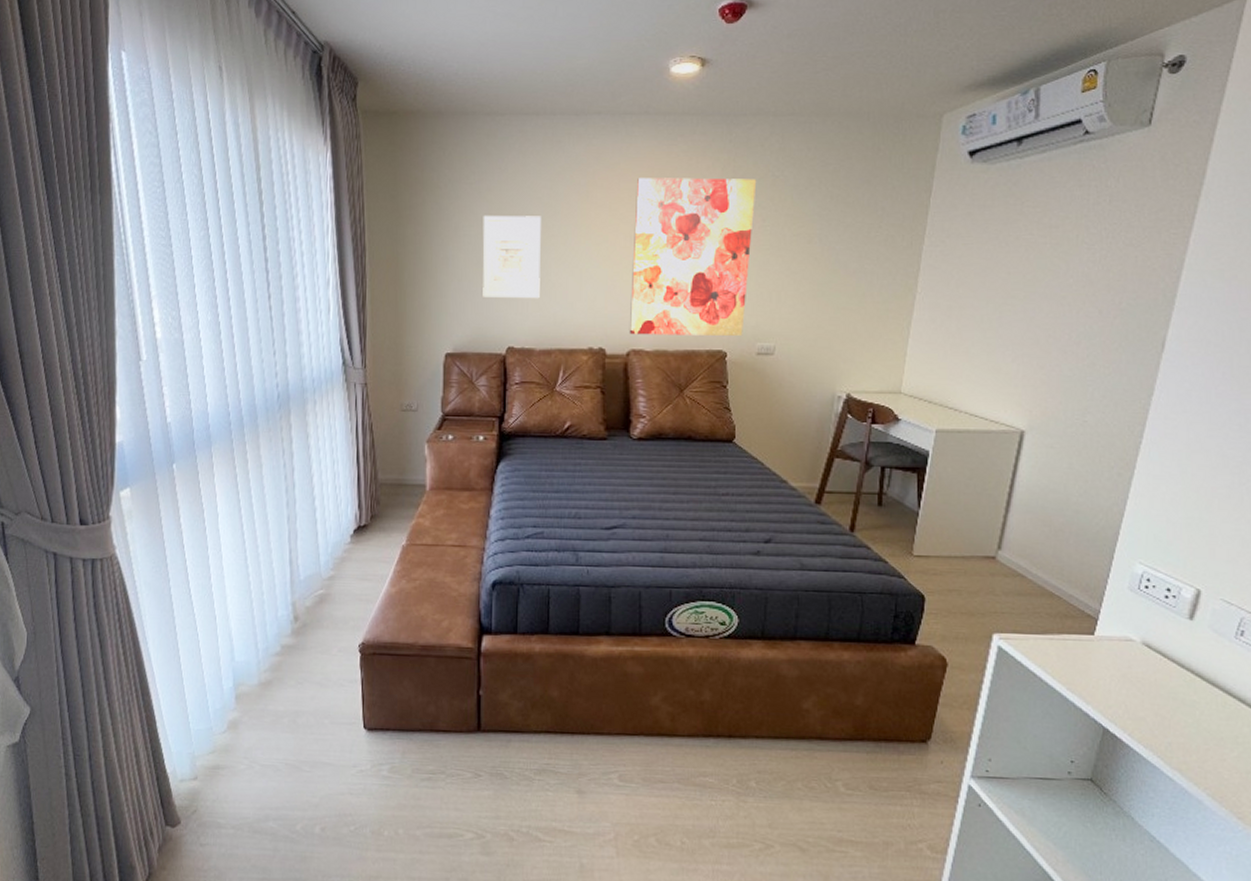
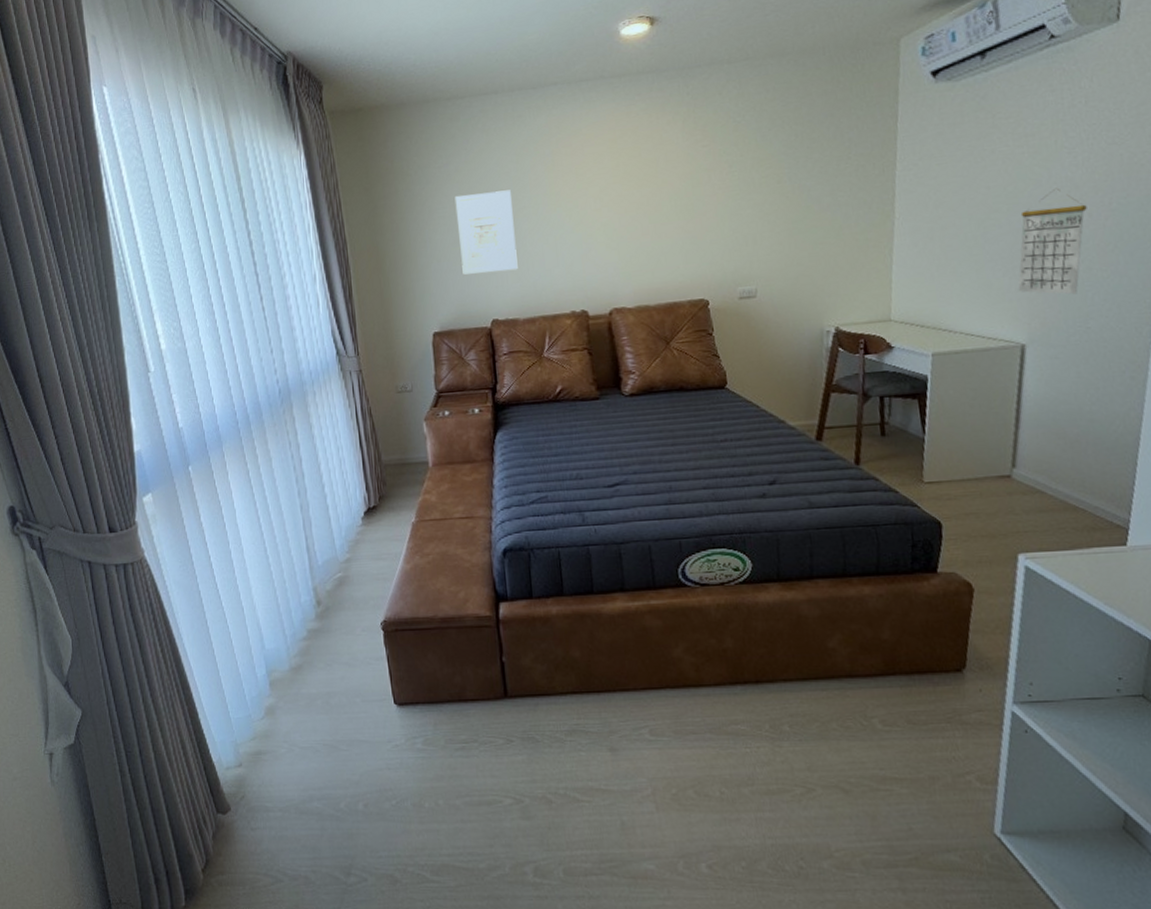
wall art: present [629,178,757,336] -> none [600,127,723,294]
calendar: none [1024,281,1098,388] -> present [1018,188,1087,295]

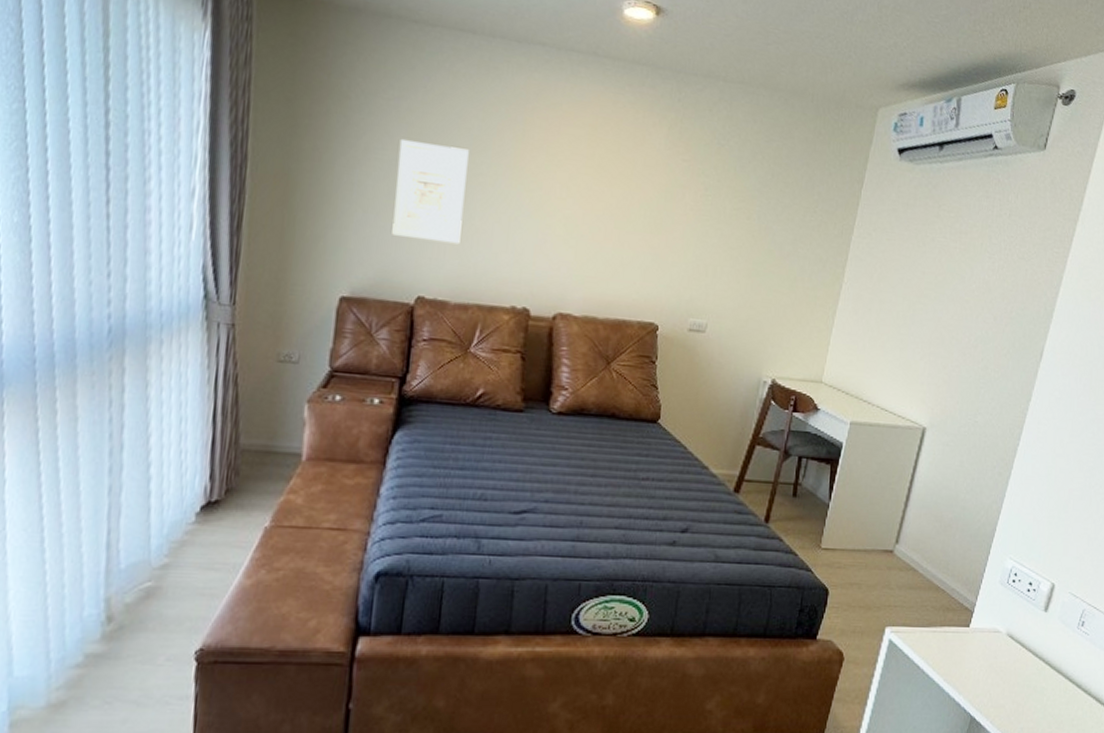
calendar: present [1018,188,1087,295] -> none [929,287,994,389]

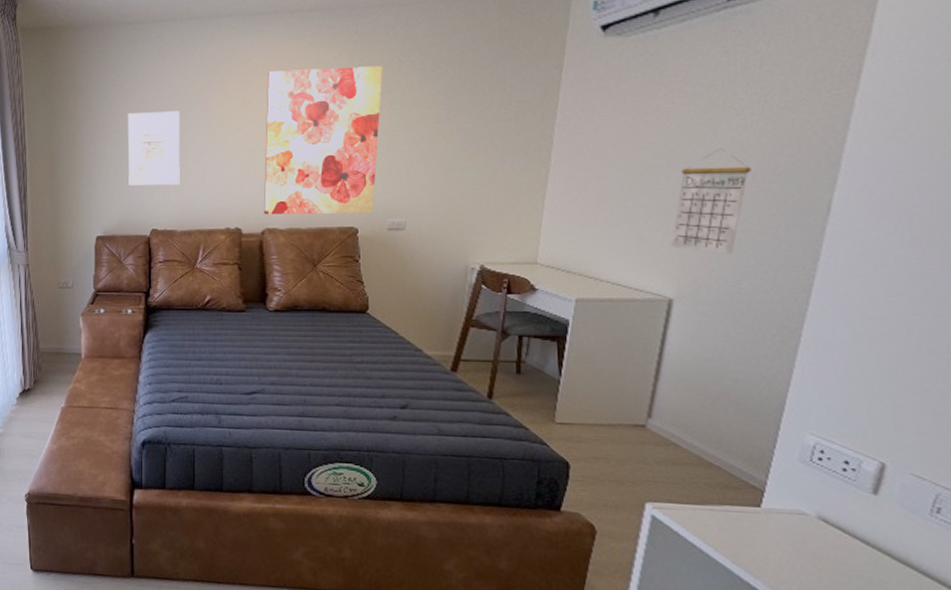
wall art: none [557,124,702,309] -> present [263,65,383,215]
calendar: none [929,287,994,389] -> present [670,148,751,255]

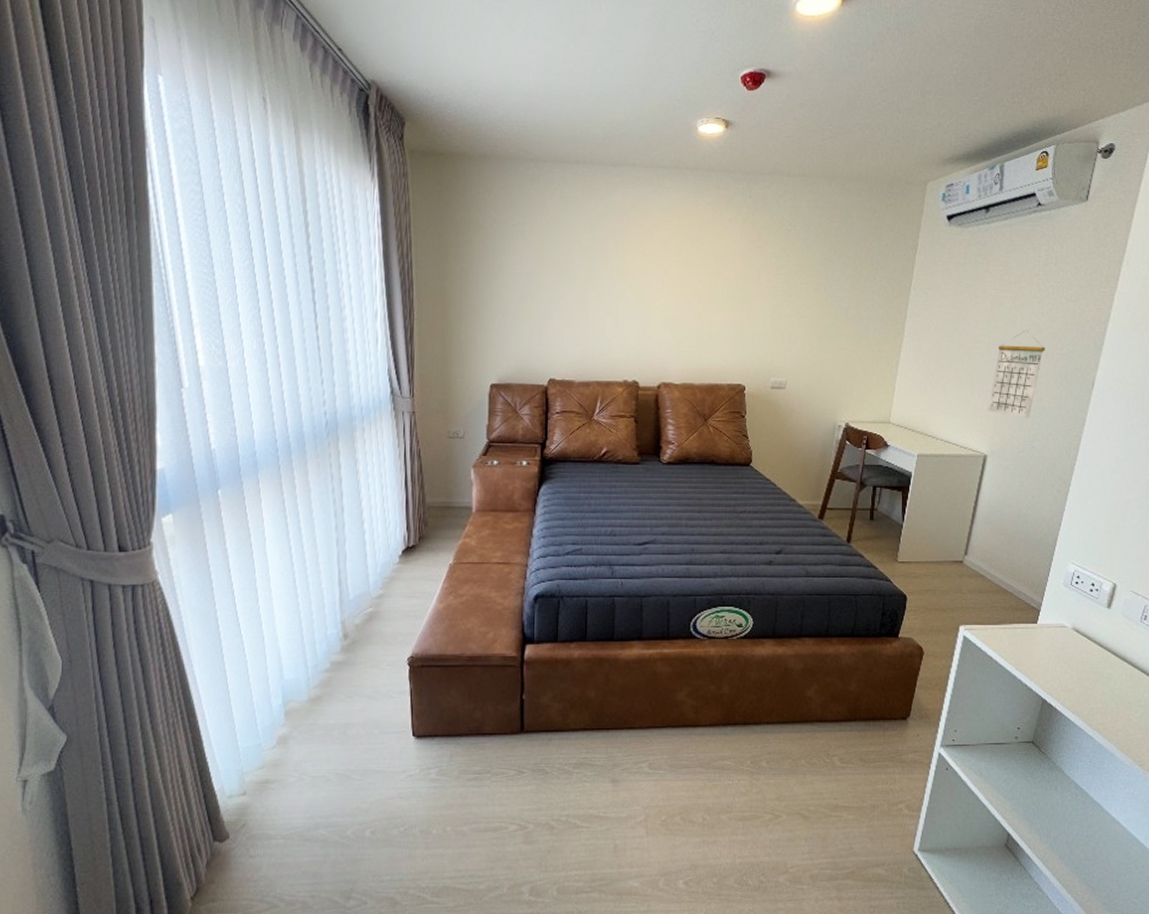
wall art: present [127,111,180,186] -> none [526,255,581,335]
wall art: present [263,65,383,215] -> none [660,226,772,371]

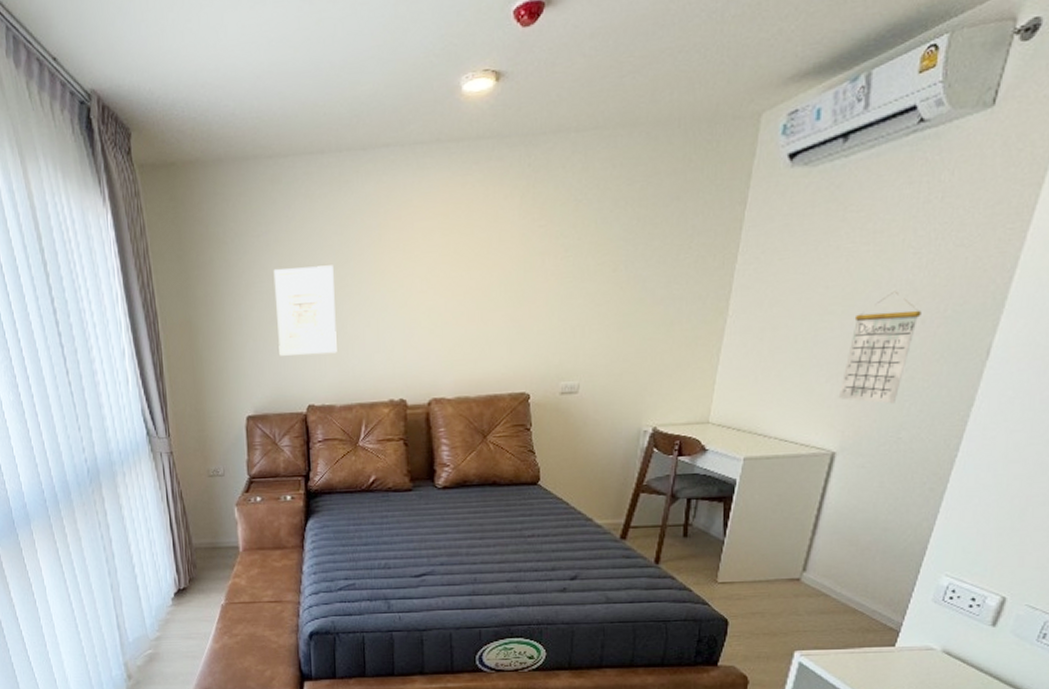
wall art: none [526,255,581,335] -> present [273,265,337,356]

